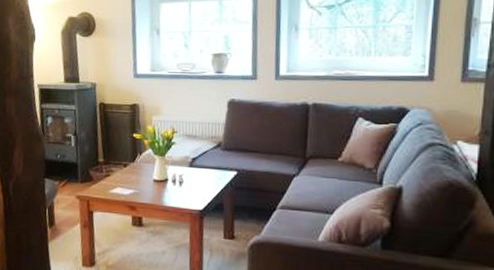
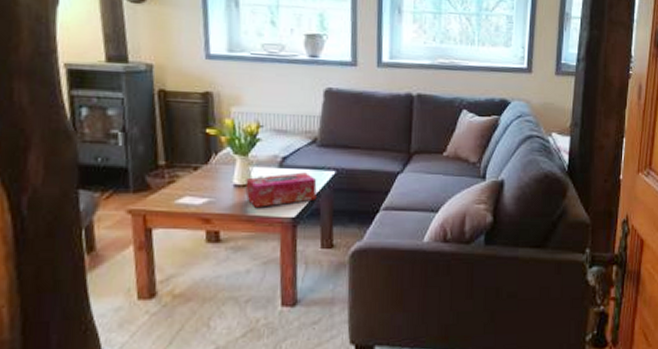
tissue box: none [163,171,221,200] -> present [245,172,317,207]

